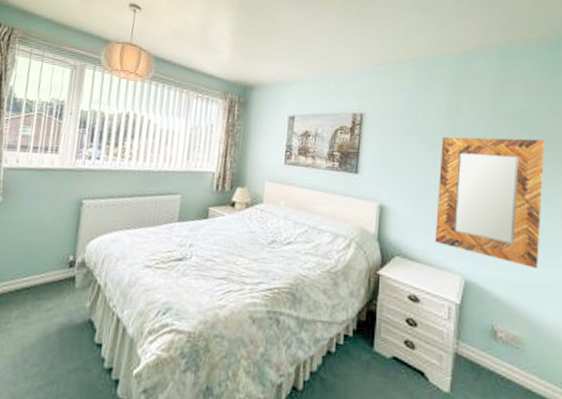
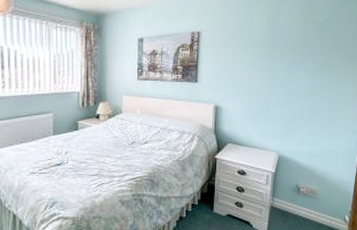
home mirror: present [434,136,546,268] -> none [257,43,341,141]

